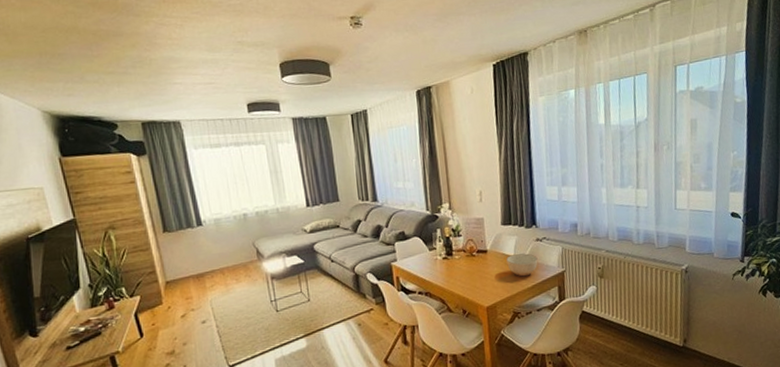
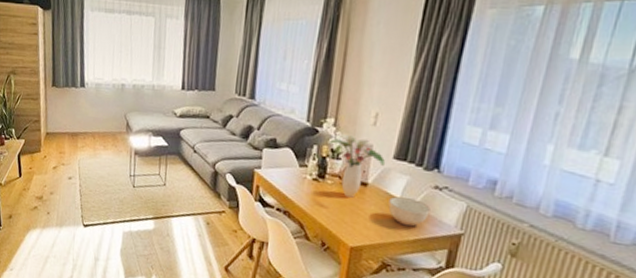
flower arrangement: none [449,214,497,266] -> present [329,134,386,198]

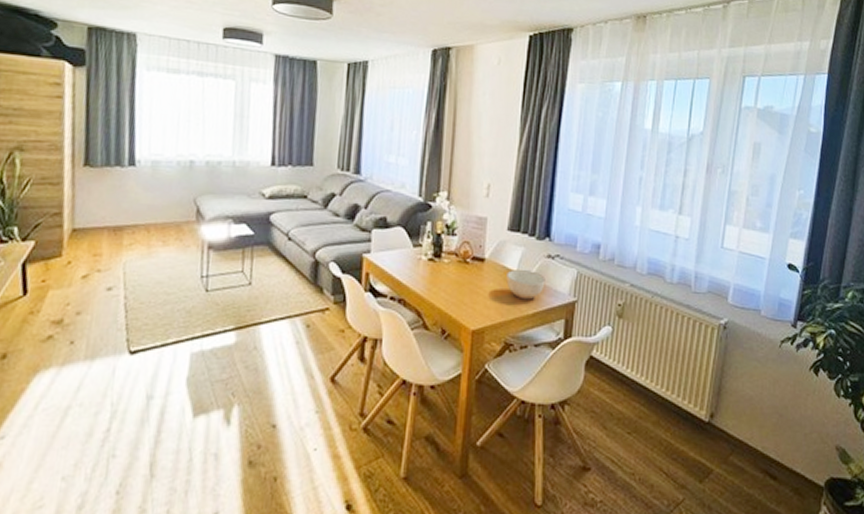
flower arrangement: present [329,134,386,198] -> none [443,208,501,276]

